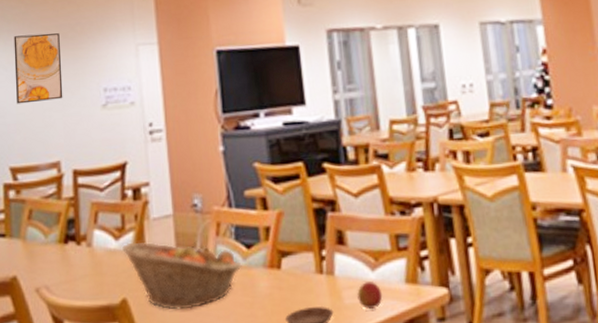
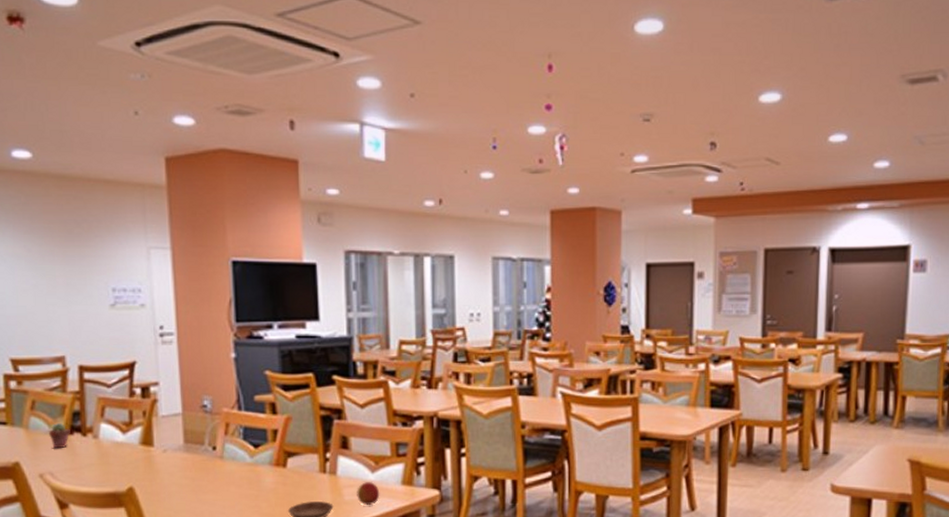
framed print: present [14,33,63,104] -> none [13,227,68,297]
potted succulent: none [45,232,65,260] -> present [49,423,71,449]
fruit basket: present [122,241,242,310] -> none [130,436,249,499]

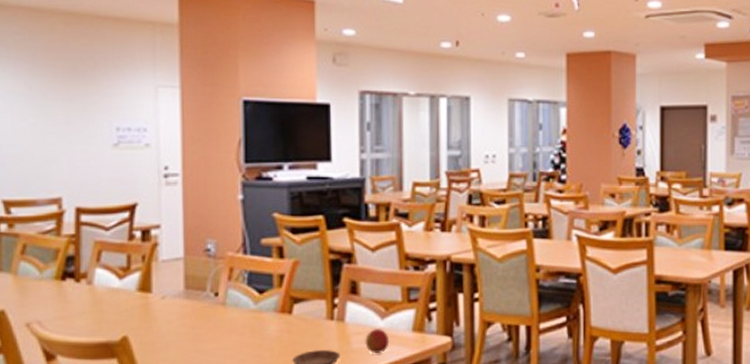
potted succulent: present [49,423,71,449] -> none [39,269,63,296]

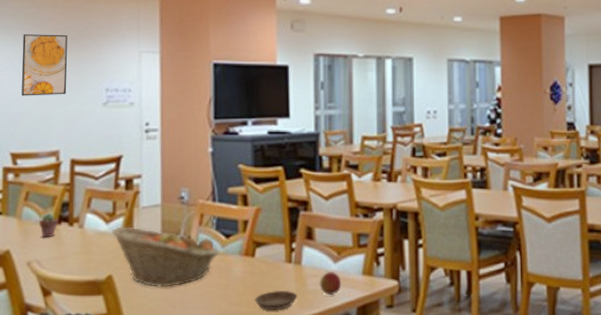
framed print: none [13,64,70,136] -> present [21,34,68,96]
potted succulent: none [39,269,63,296] -> present [39,214,59,238]
fruit basket: none [126,282,253,349] -> present [112,226,220,287]

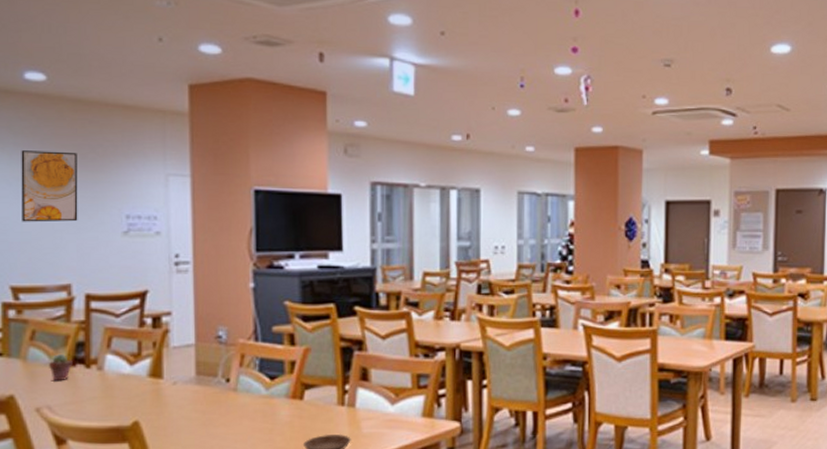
fruit basket: present [112,226,220,287] -> none [137,368,264,433]
apple: present [320,272,342,294] -> none [375,414,399,438]

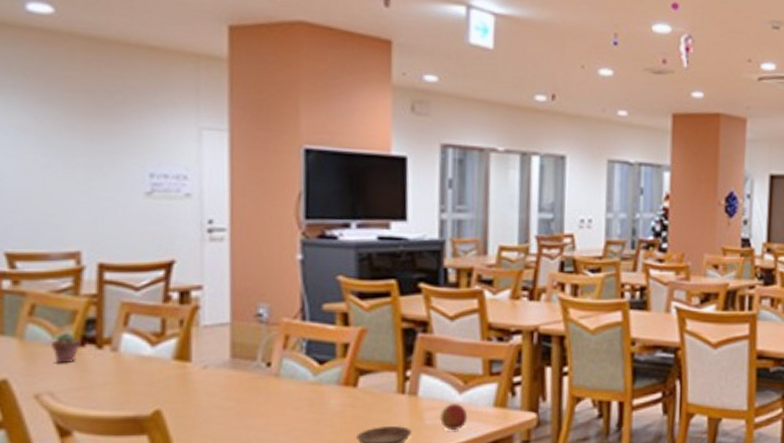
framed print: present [21,150,78,222] -> none [19,94,92,179]
apple: none [375,414,399,438] -> present [440,404,468,430]

